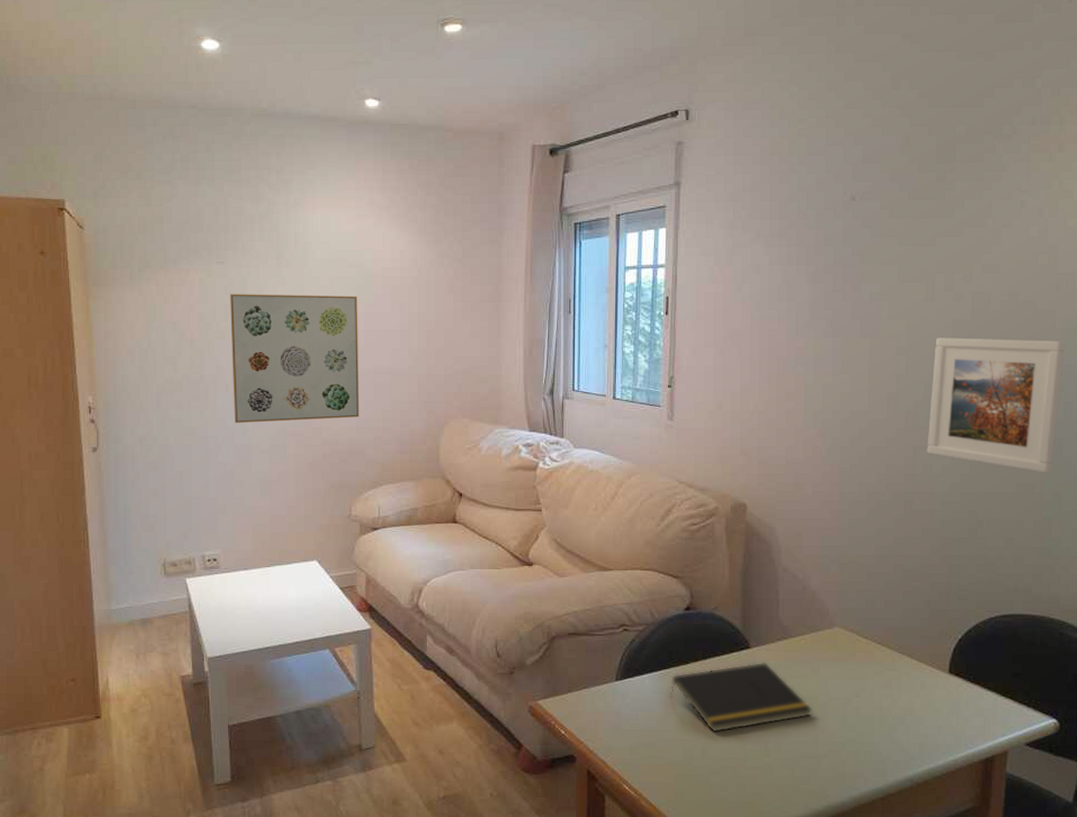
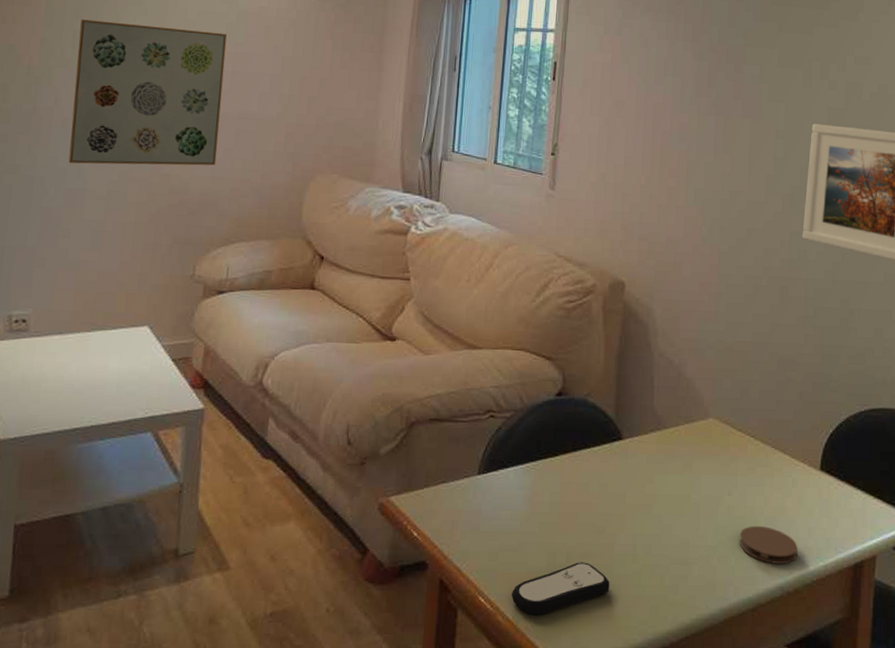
remote control: none [653,756,744,801] -> present [511,562,610,616]
notepad: present [669,662,812,733] -> none [535,455,684,535]
coaster: none [868,724,927,758] -> present [739,526,798,564]

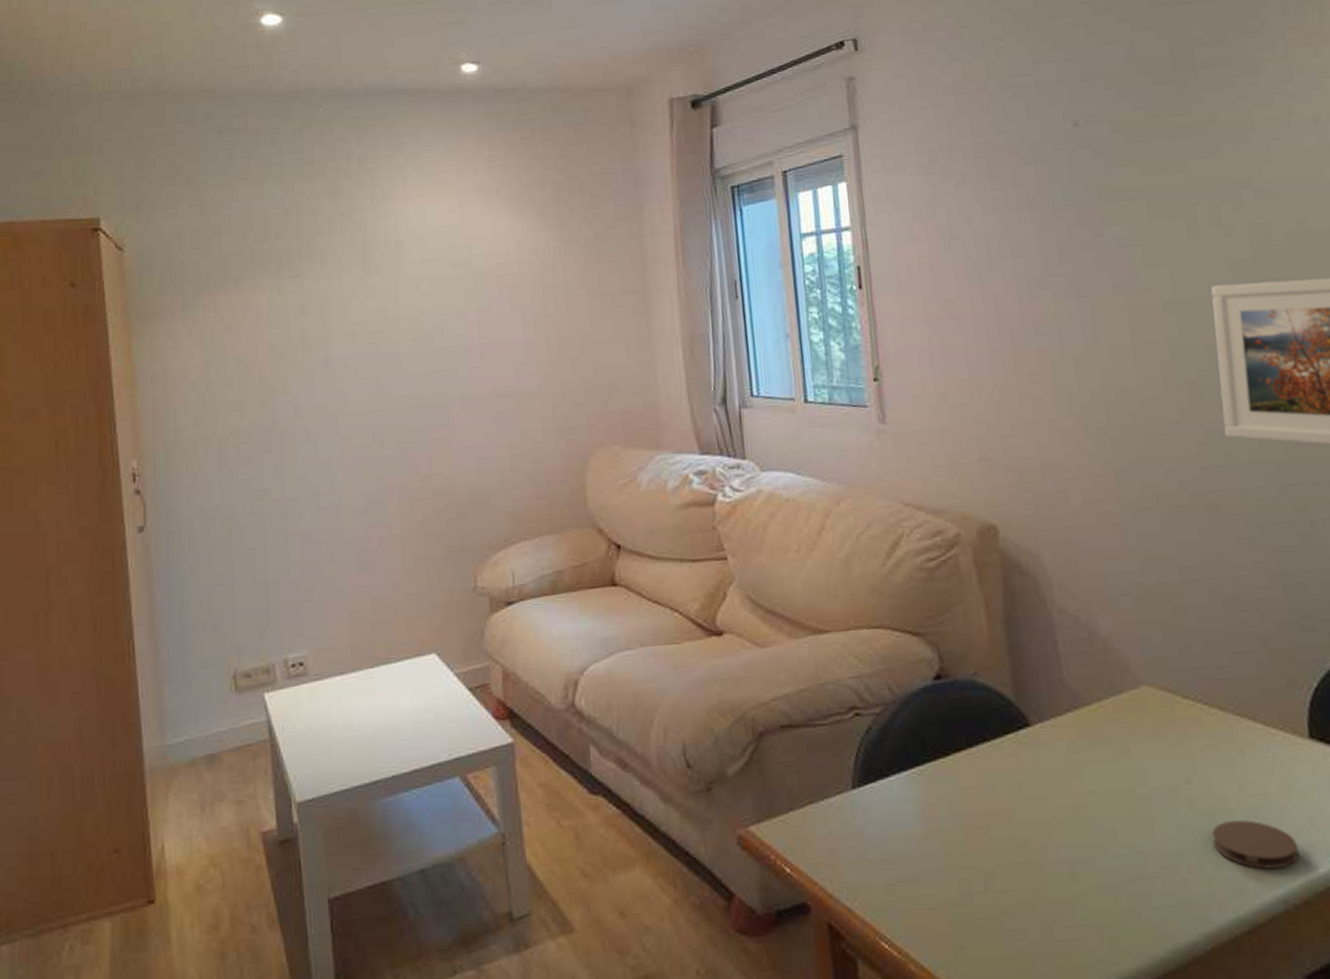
wall art: present [68,19,227,166] -> none [307,301,480,479]
remote control: present [511,562,610,616] -> none [921,887,1049,961]

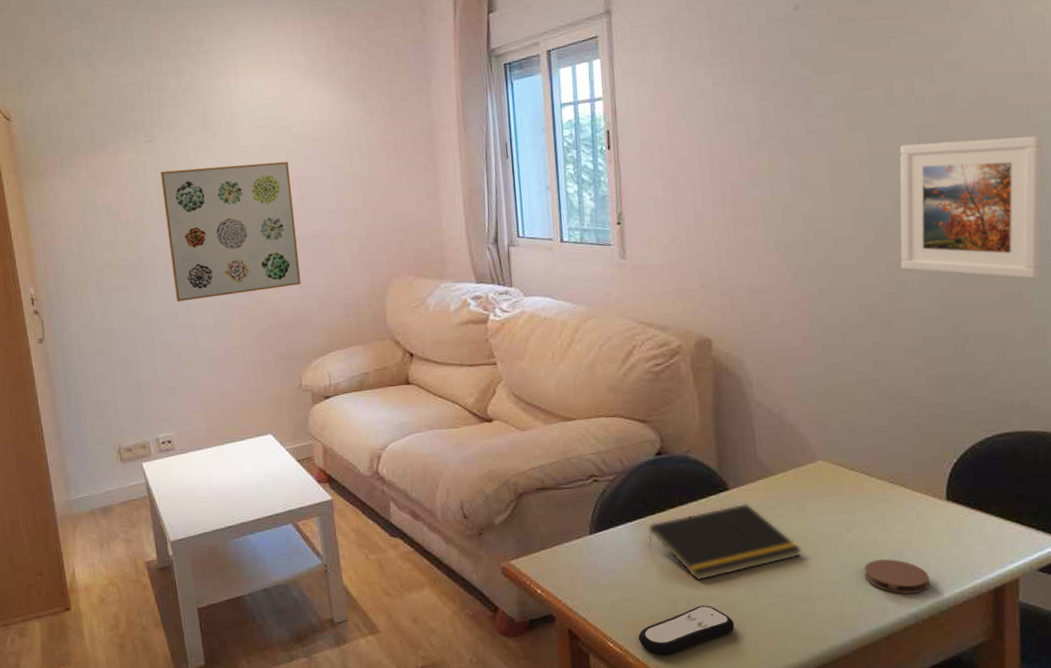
wall art: none [307,301,480,479] -> present [160,161,301,303]
remote control: none [921,887,1049,961] -> present [638,605,735,656]
notepad: none [928,743,1130,854] -> present [647,503,802,581]

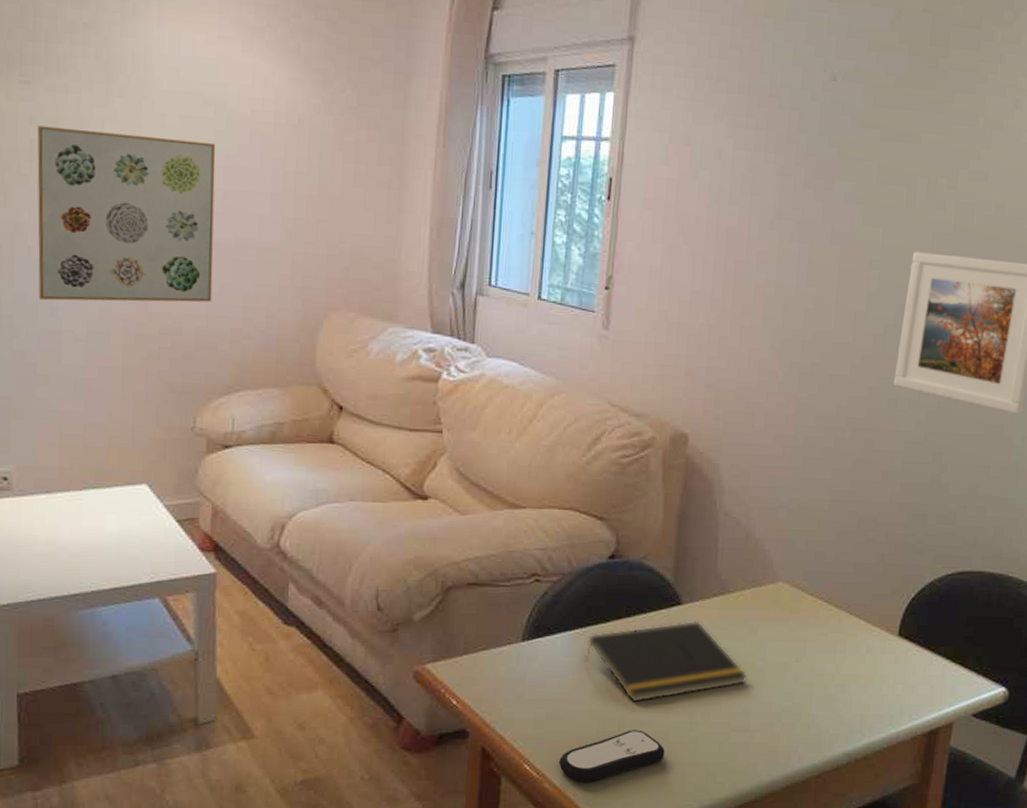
coaster: present [863,559,930,594] -> none [805,693,869,731]

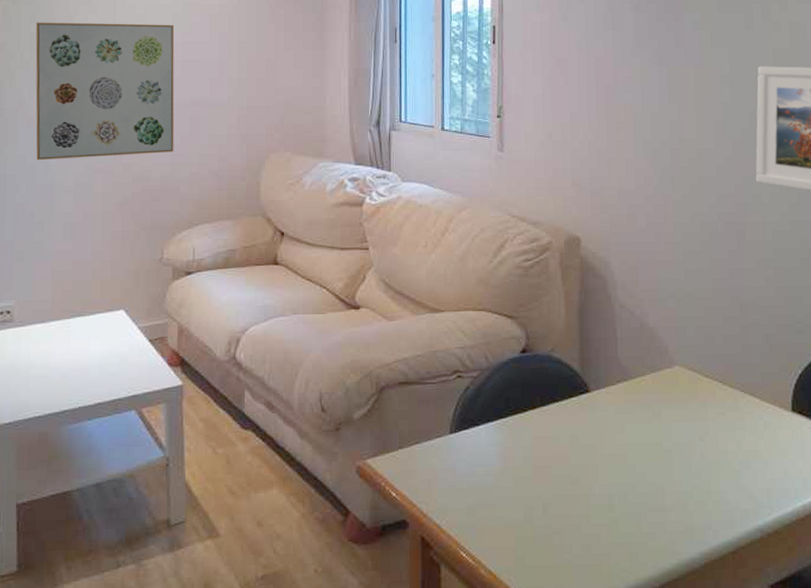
remote control: present [559,730,665,783] -> none [492,513,588,568]
notepad: present [584,620,747,703] -> none [507,406,656,488]

